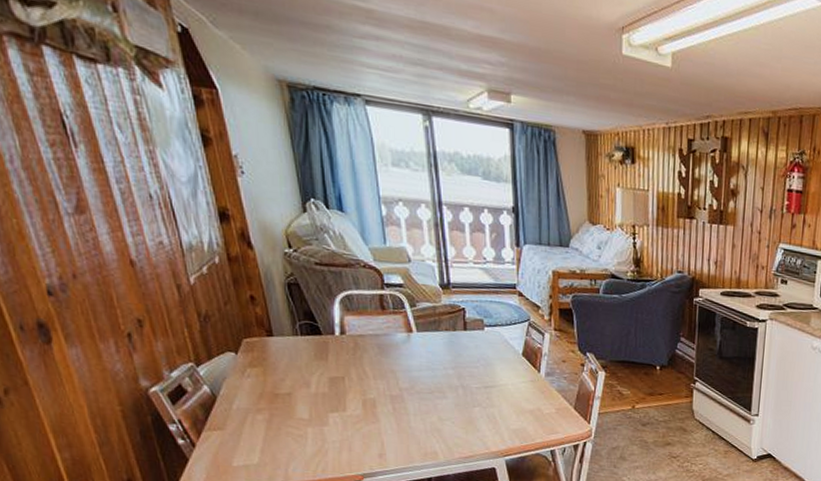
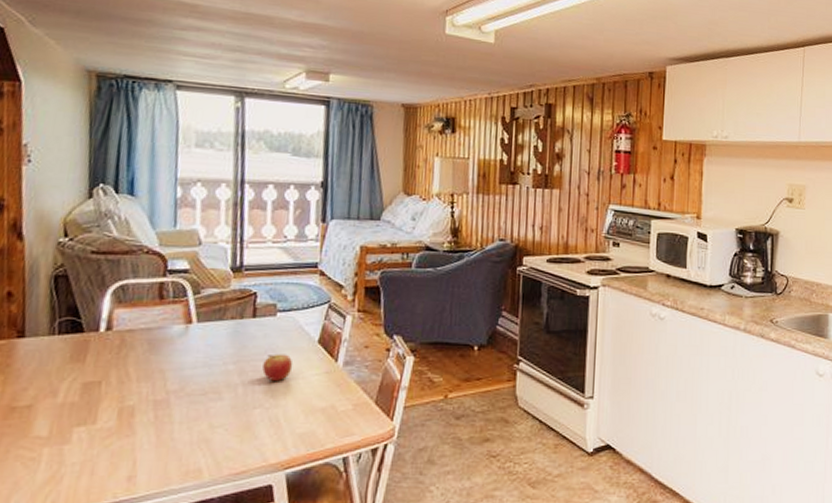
fruit: none [477,362,503,385] -> present [262,354,293,381]

